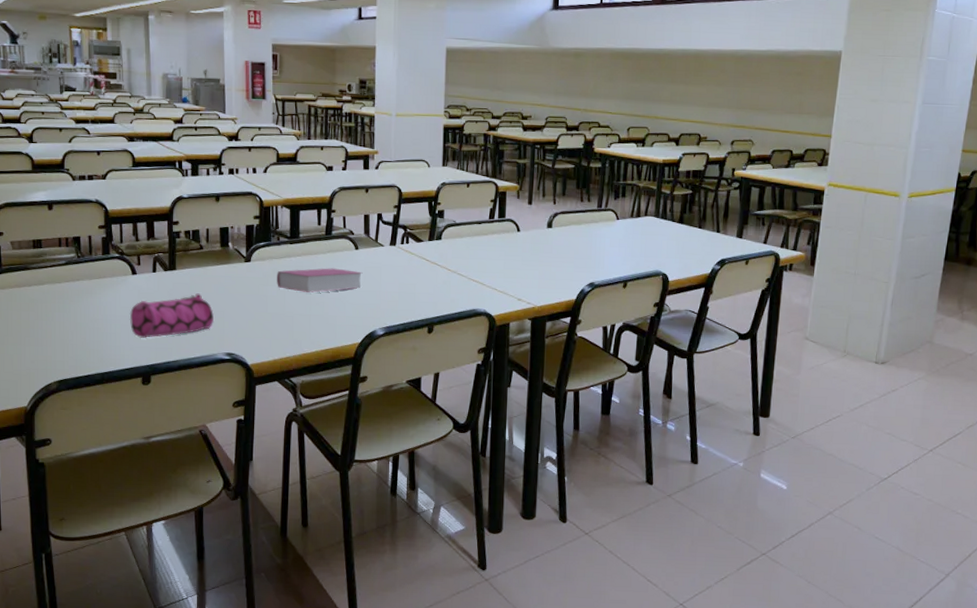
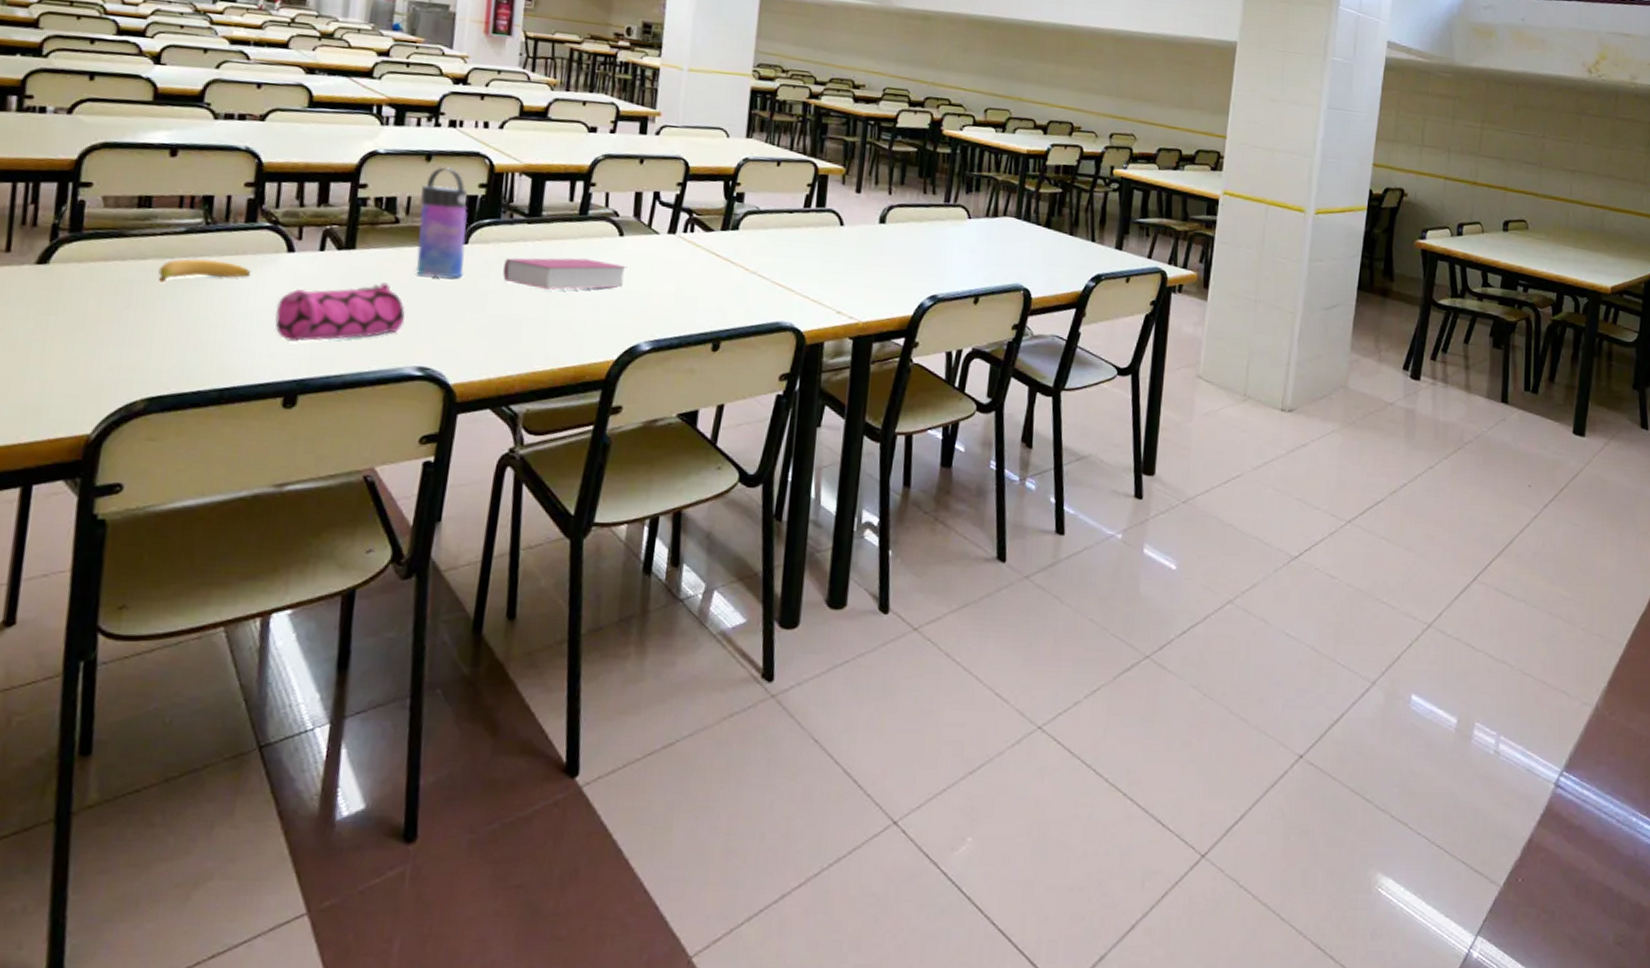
banana: none [52,283,111,301] -> present [158,258,252,283]
water bottle: none [215,205,250,288] -> present [415,167,468,278]

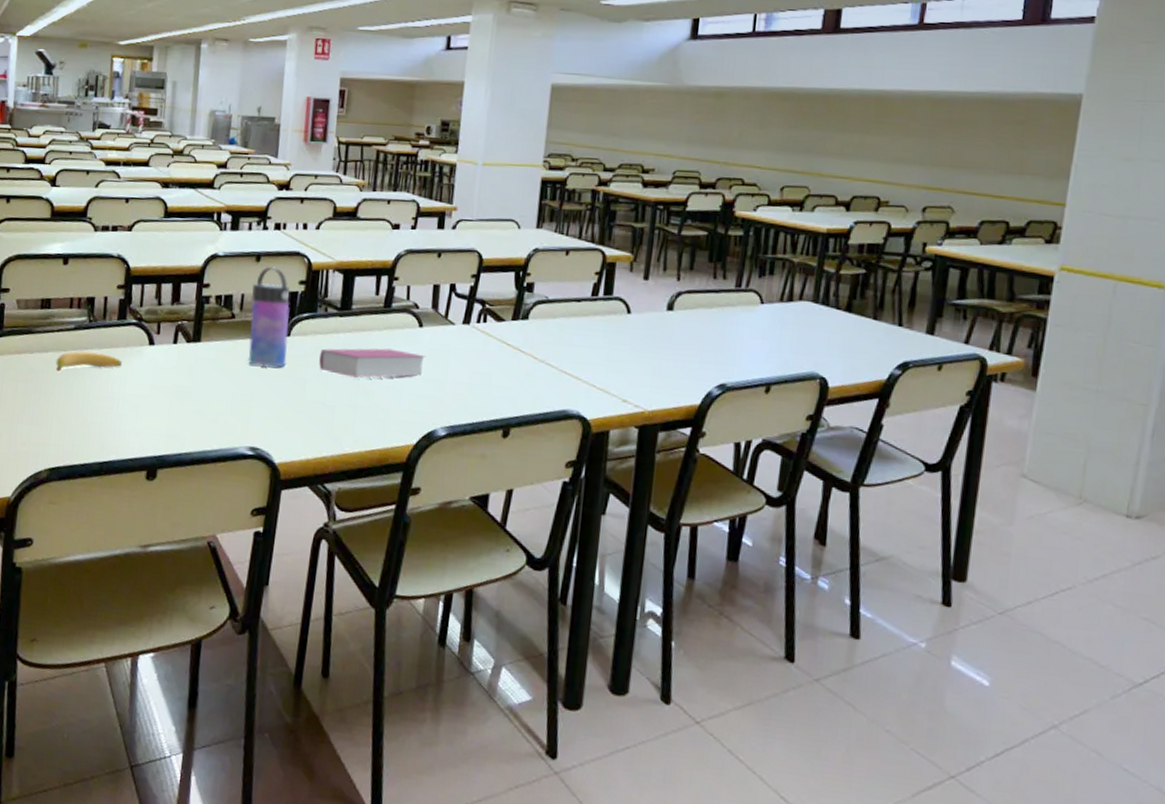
pencil case: present [274,282,405,342] -> none [140,371,240,423]

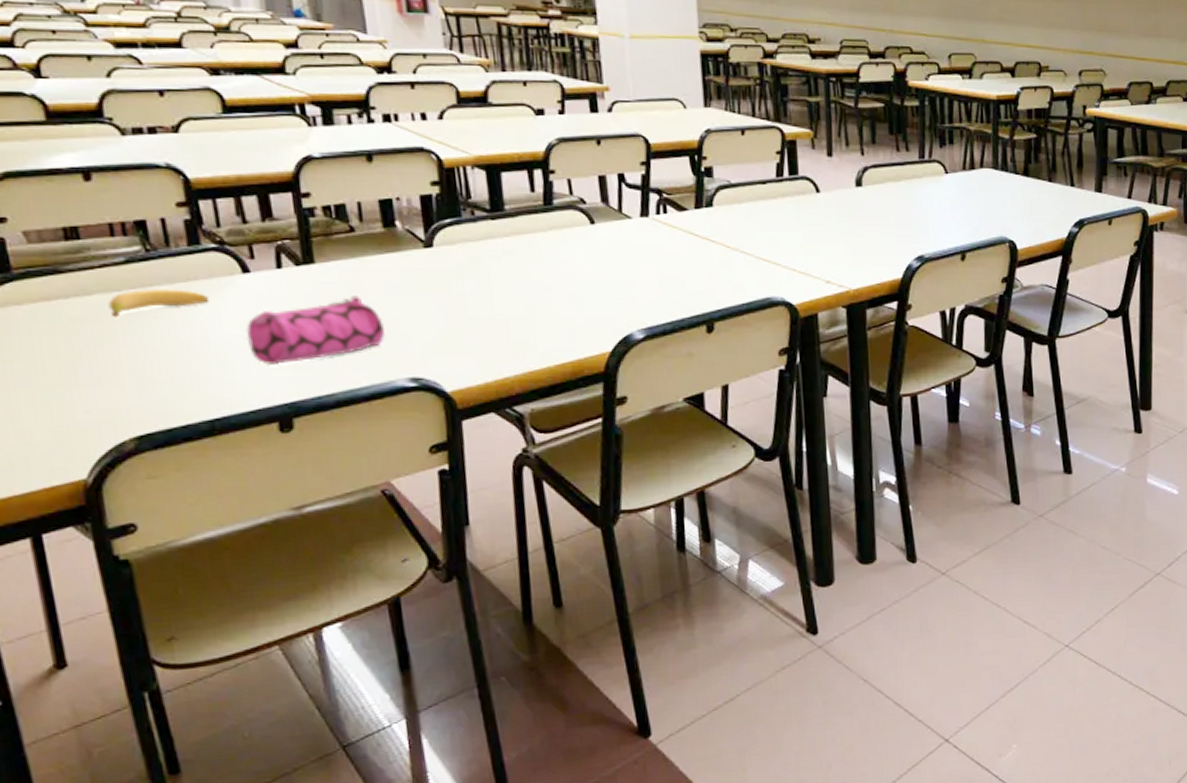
pencil case: none [140,371,240,423] -> present [245,296,386,365]
water bottle: present [247,266,290,367] -> none [370,167,436,286]
book: present [319,348,426,378] -> none [476,251,605,286]

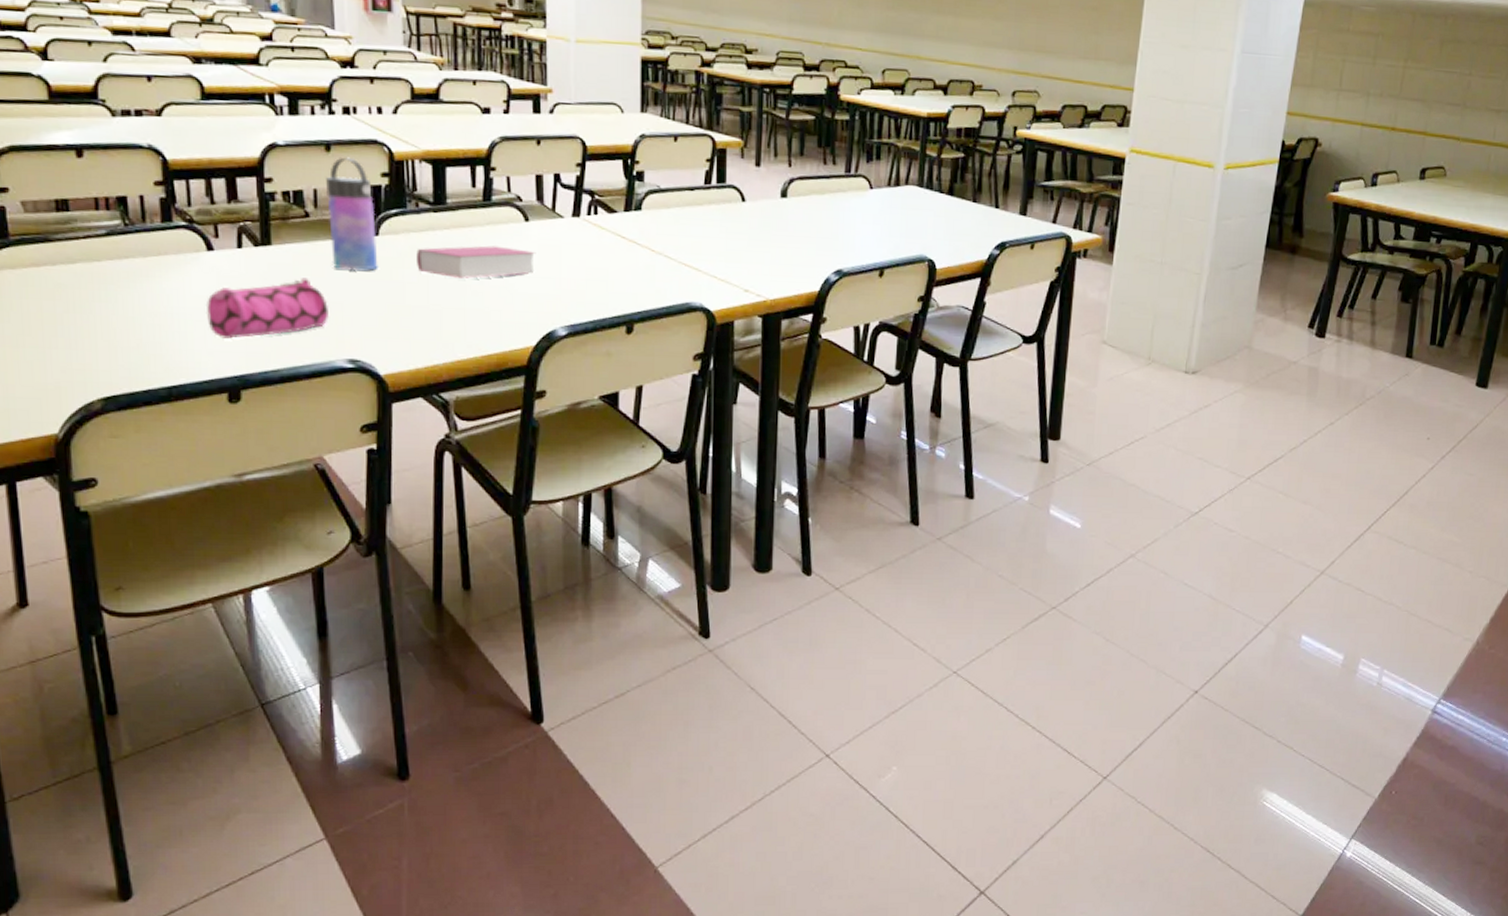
banana: present [108,289,210,318] -> none [88,261,177,286]
water bottle: none [370,167,436,286] -> present [326,157,378,271]
book: none [476,251,605,286] -> present [417,245,536,279]

